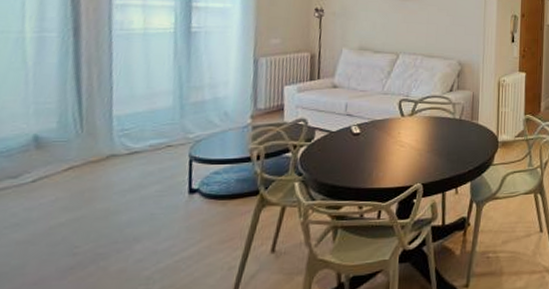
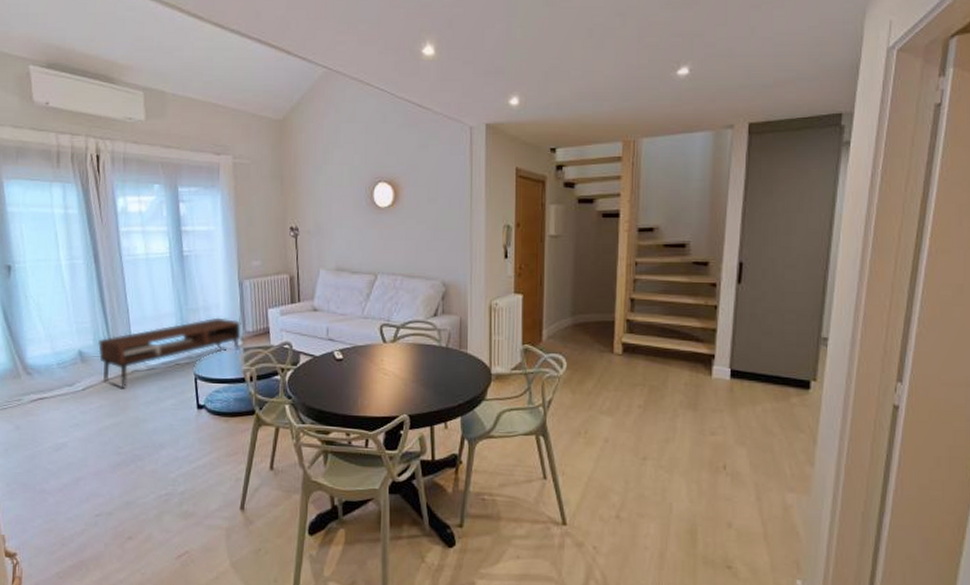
coffee table: none [63,95,253,176] -> present [97,317,242,388]

